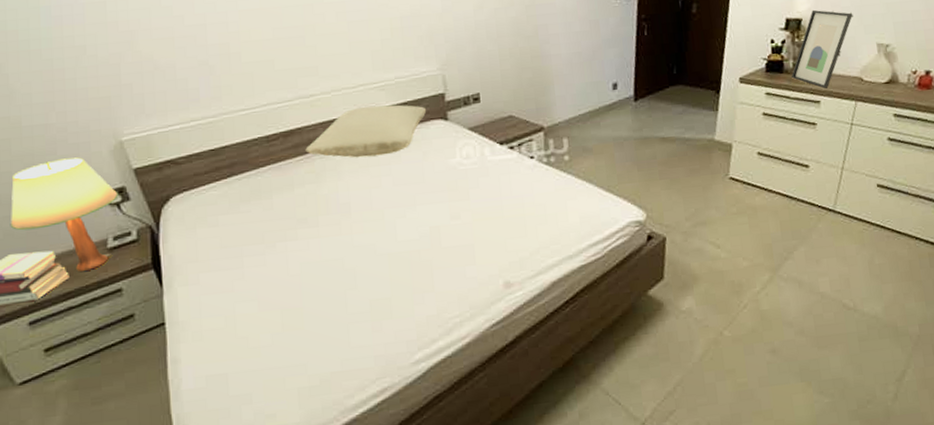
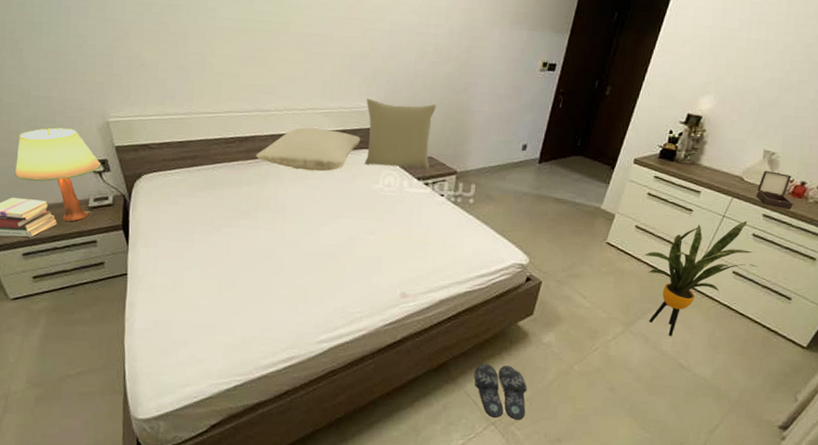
pillow: none [425,56,512,138] -> present [365,98,436,171]
slippers: none [609,346,680,416] -> present [474,363,528,420]
house plant: none [774,124,903,275] -> present [644,221,758,337]
picture frame: present [791,9,853,89] -> none [681,110,749,182]
jewelry box: none [880,65,923,105] -> present [755,171,793,210]

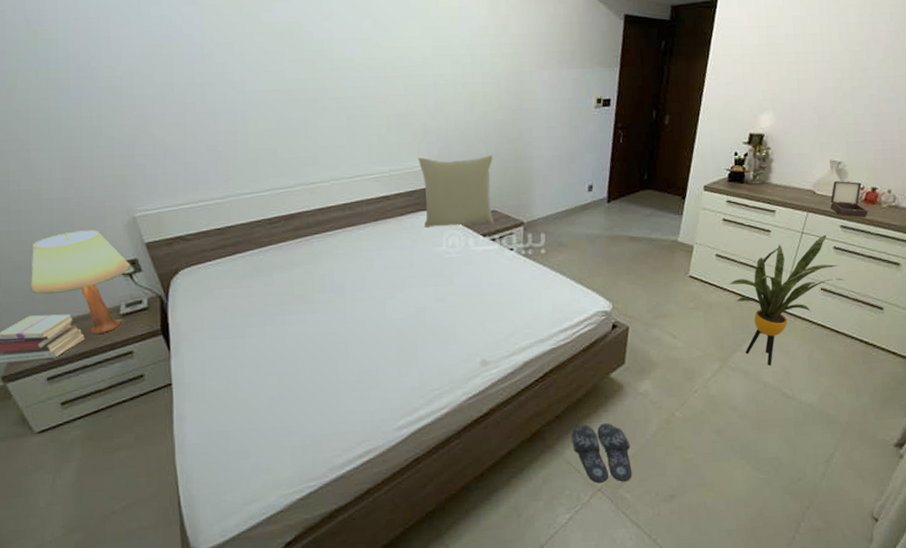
pillow: present [256,127,361,172] -> none [304,195,417,242]

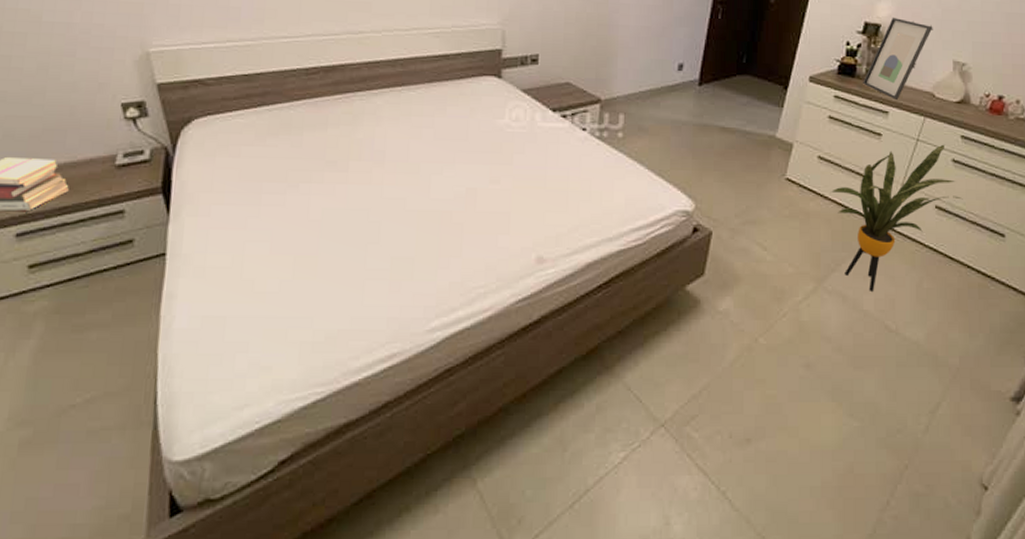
table lamp: present [30,230,131,335] -> none [11,62,137,187]
pillow: present [418,155,494,227] -> none [486,14,572,99]
slippers: present [572,423,632,483] -> none [636,343,703,418]
picture frame: none [751,126,811,199] -> present [863,17,933,100]
jewelry box: present [830,181,868,218] -> none [950,85,993,130]

